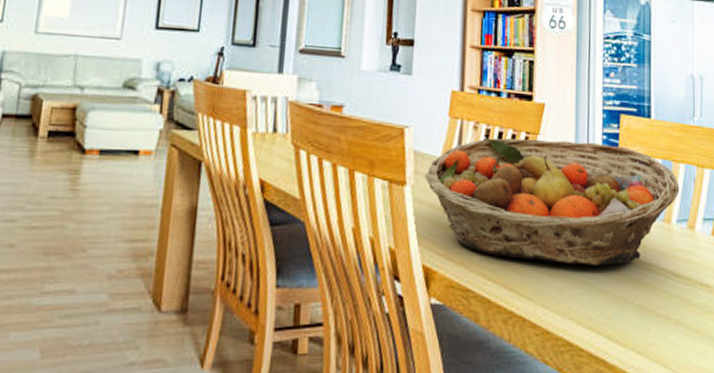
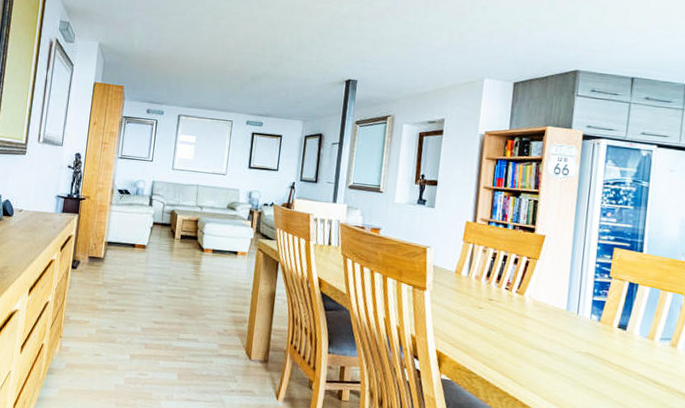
fruit basket: present [425,137,680,266] -> none [441,259,666,368]

